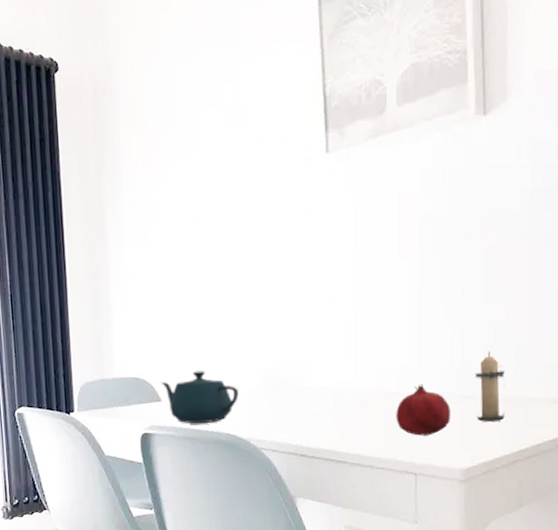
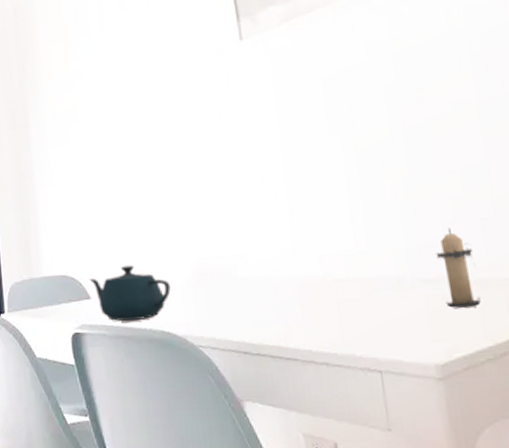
fruit: present [396,384,450,436] -> none [347,268,414,327]

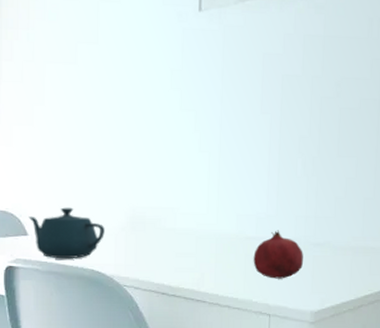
fruit: none [347,268,414,327] -> present [253,230,303,279]
candle: present [436,228,481,308] -> none [326,203,353,268]

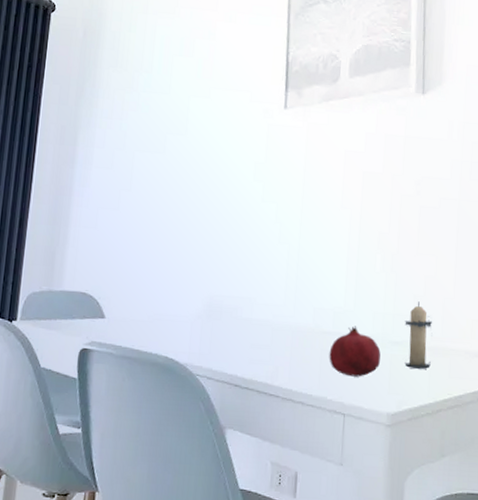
teapot: present [28,207,105,259] -> none [107,292,181,345]
candle: none [326,203,353,268] -> present [405,301,432,369]

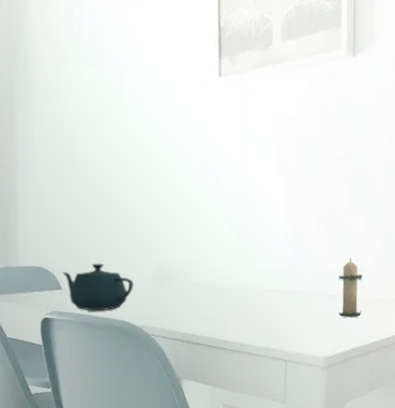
teapot: none [107,292,181,345] -> present [62,263,133,311]
fruit: present [329,326,381,377] -> none [271,283,317,328]

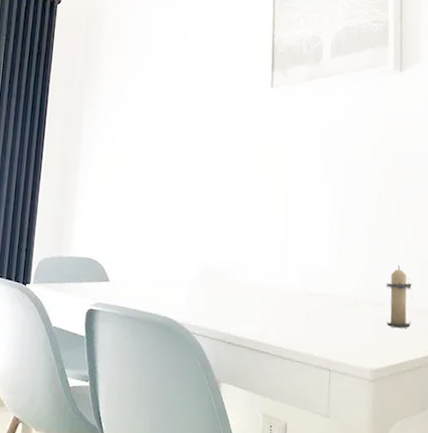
teapot: present [62,263,133,311] -> none [111,257,178,306]

